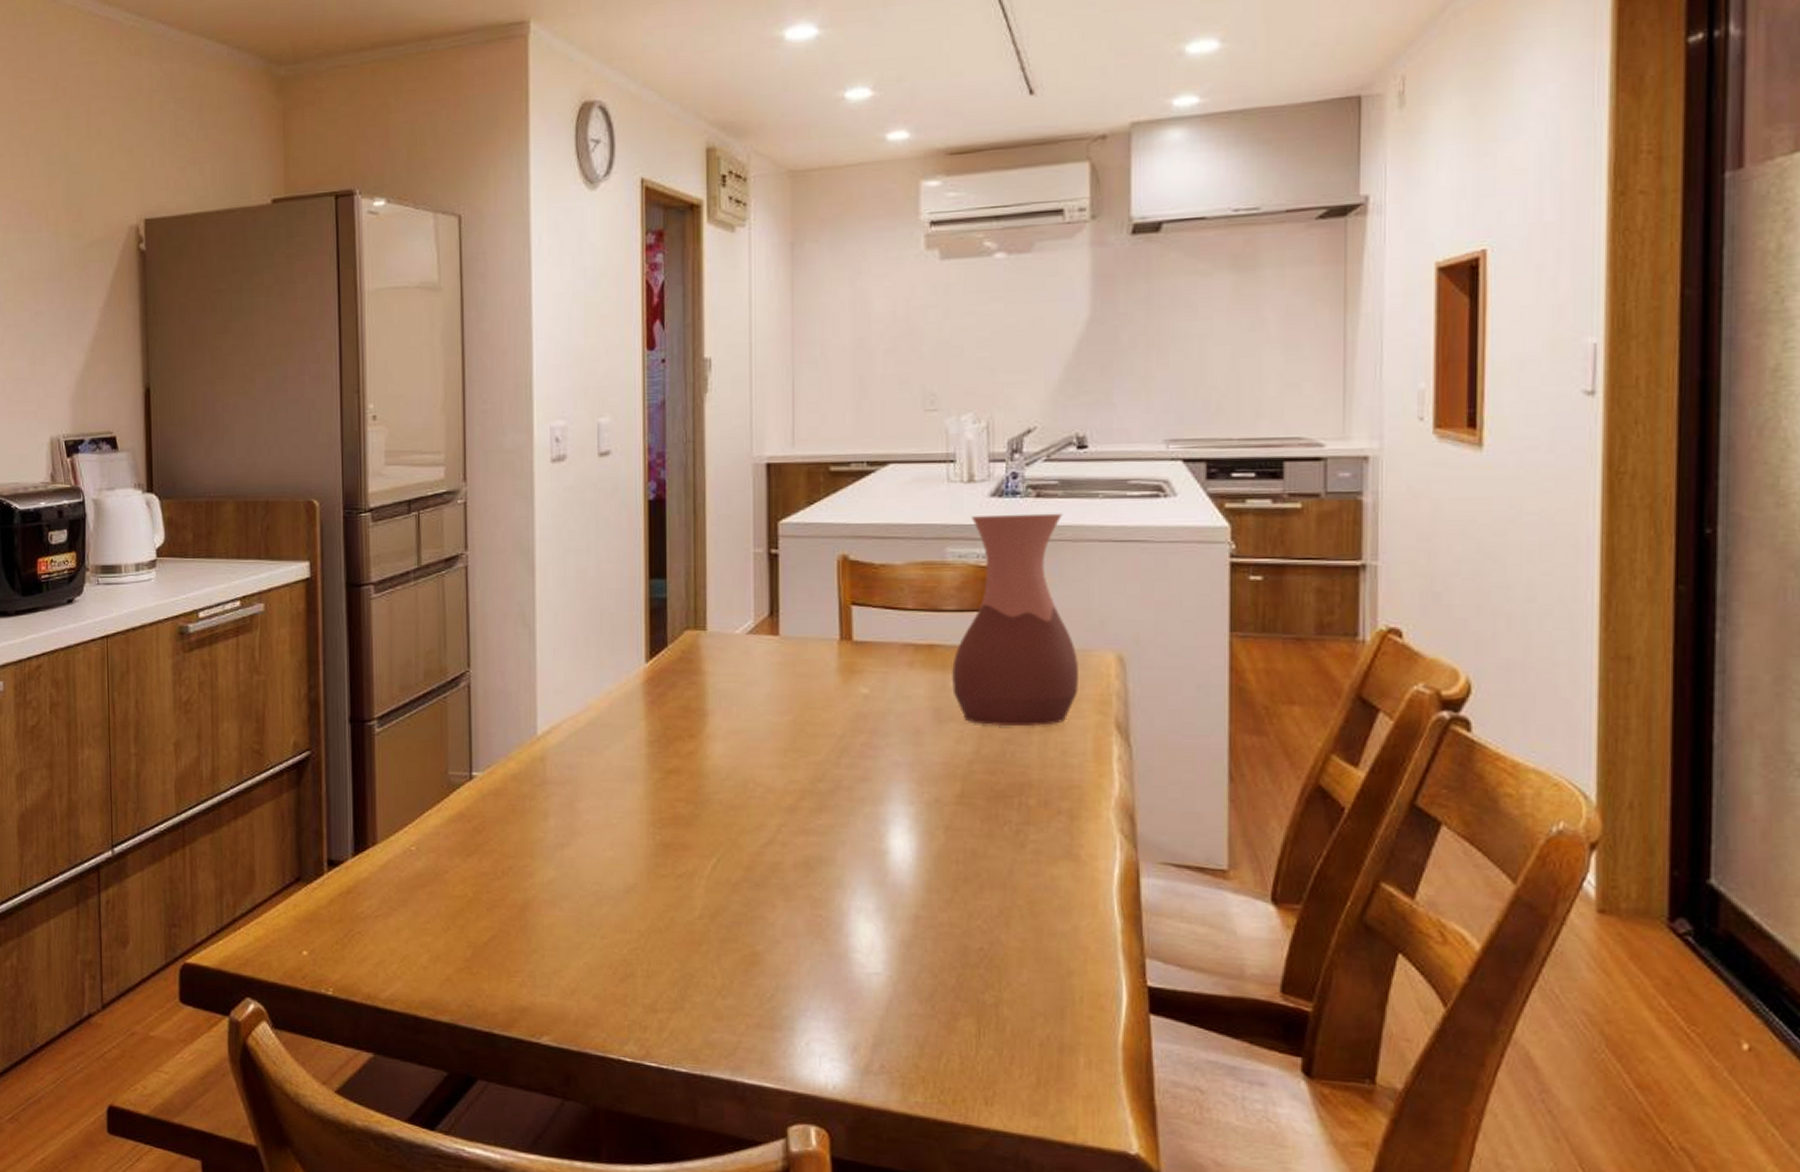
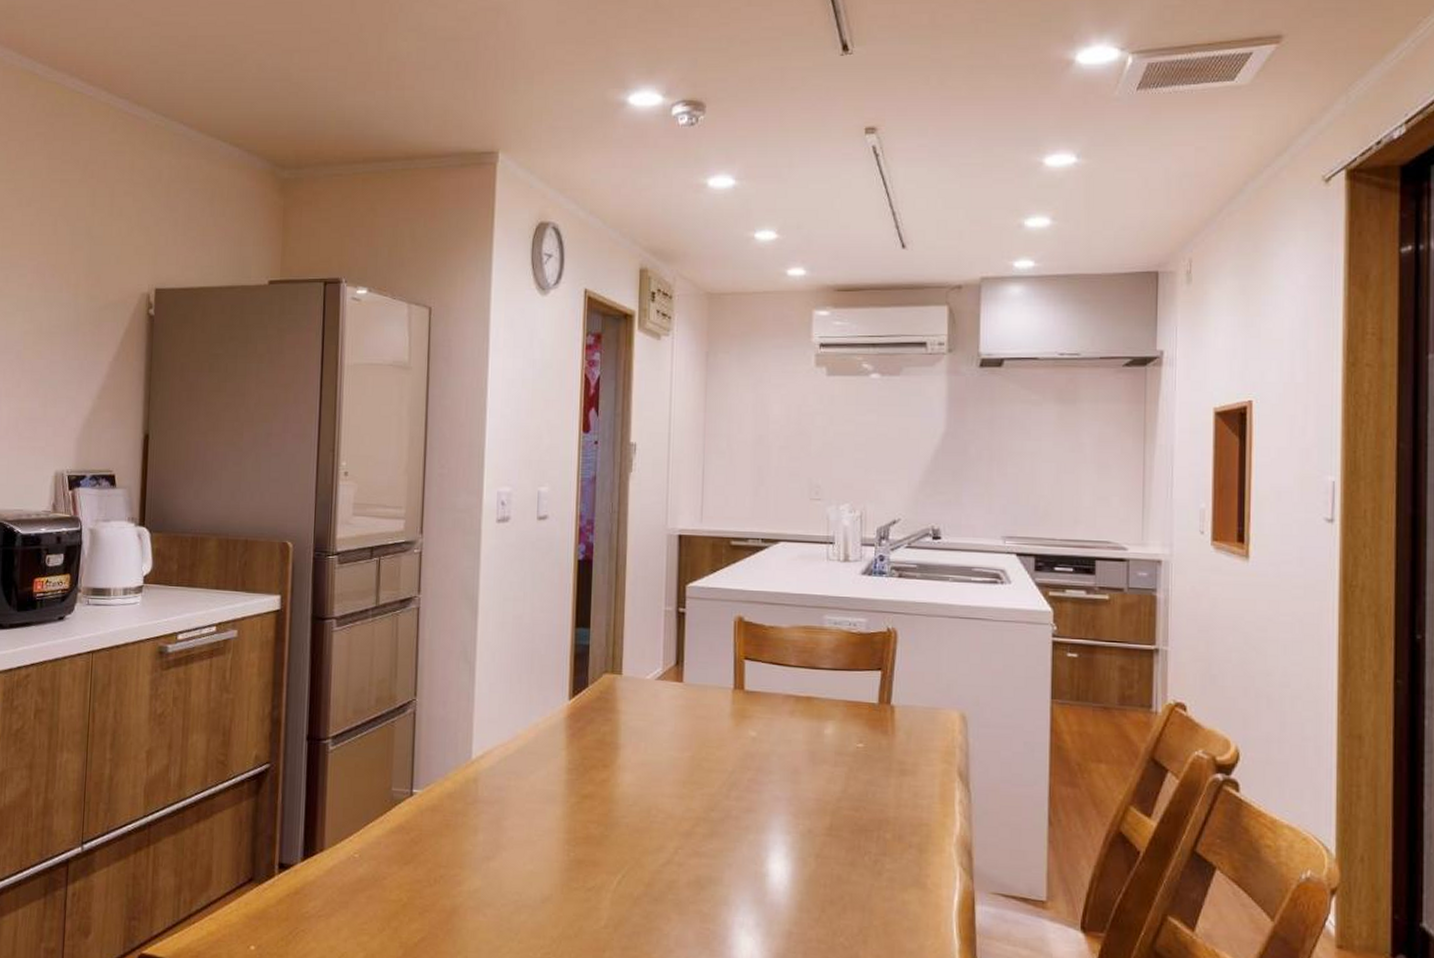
vase: present [951,513,1078,726] -> none [825,590,929,771]

